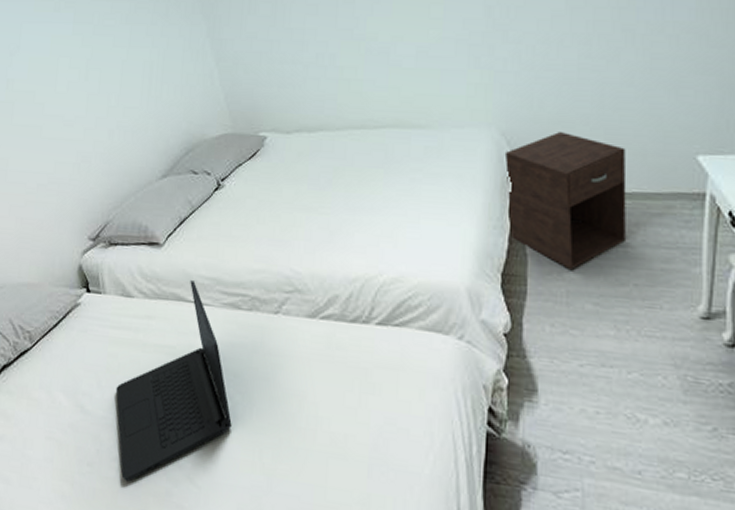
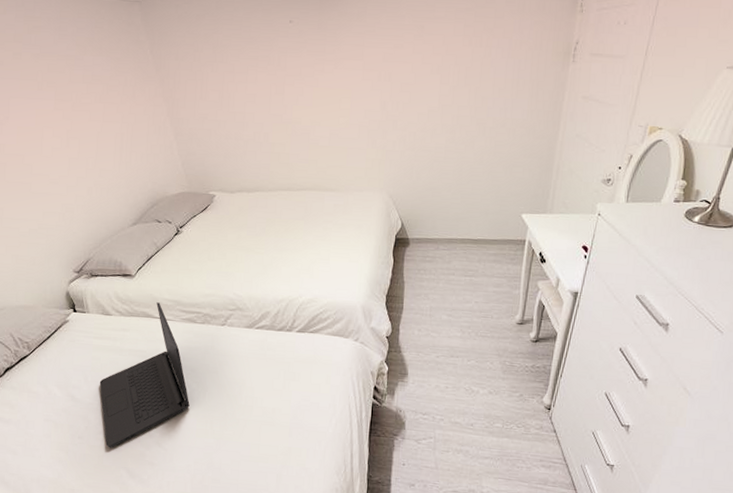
nightstand: present [504,132,627,269] -> none [391,196,475,292]

